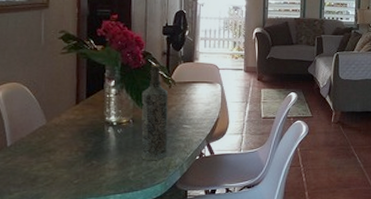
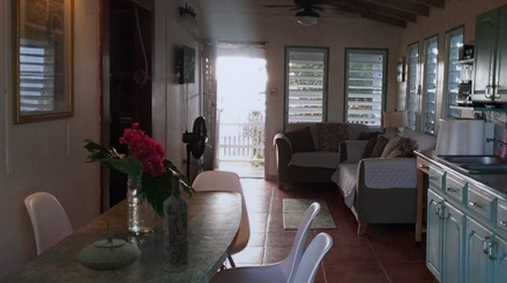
teapot: none [50,108,120,162] -> present [76,217,142,272]

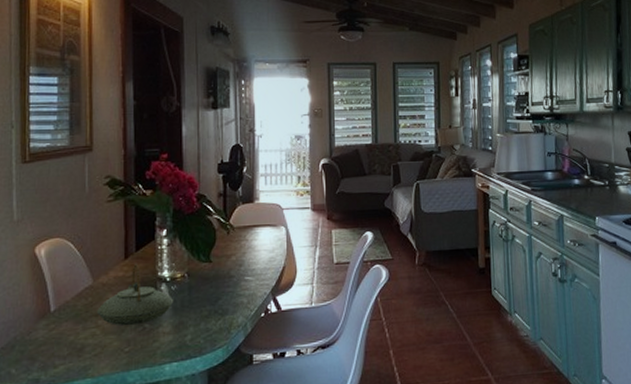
bottle: present [163,173,190,272] -> none [197,208,229,321]

